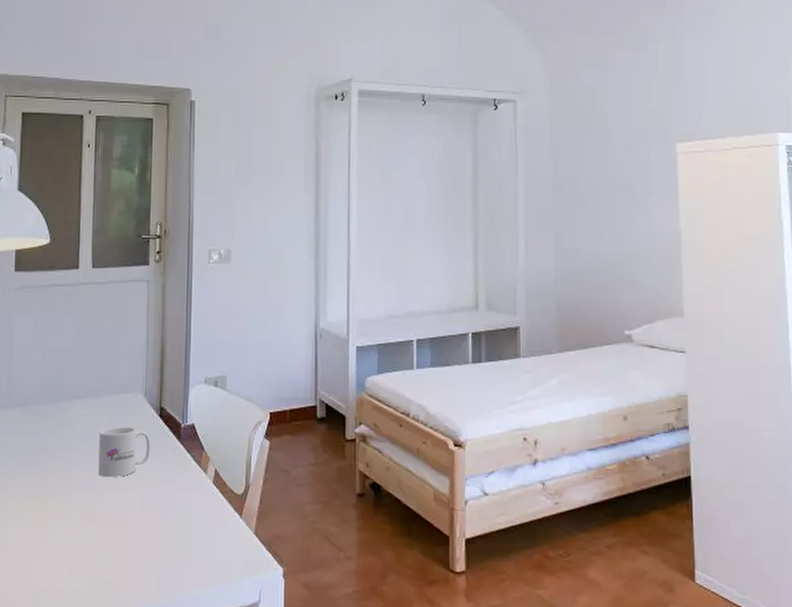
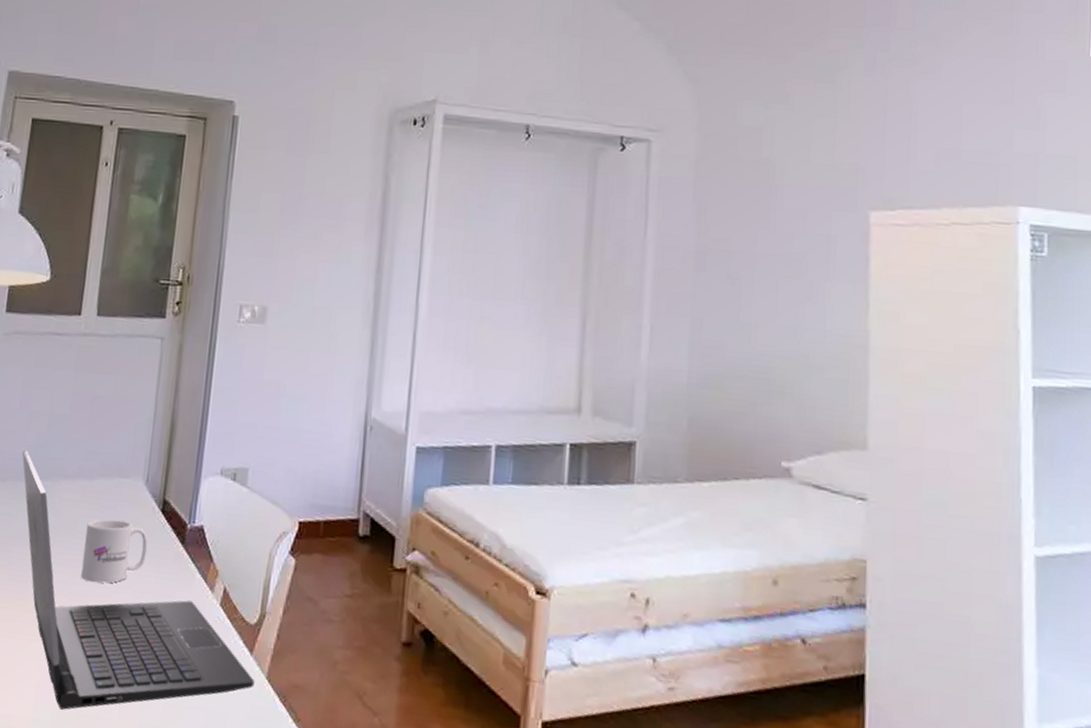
laptop computer: none [40,380,245,578] -> present [22,450,255,710]

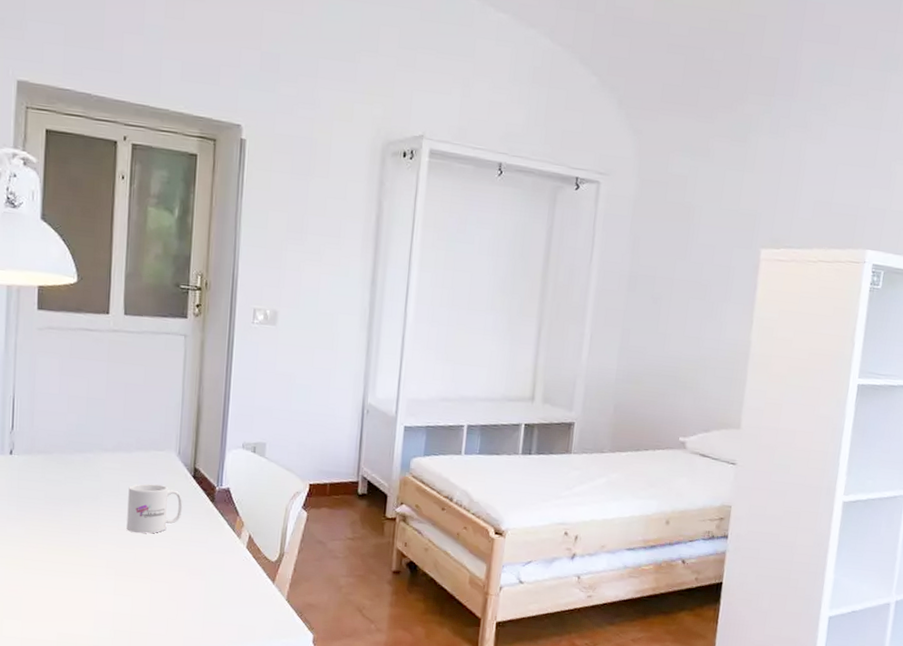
laptop computer: present [22,450,255,710] -> none [65,428,277,629]

